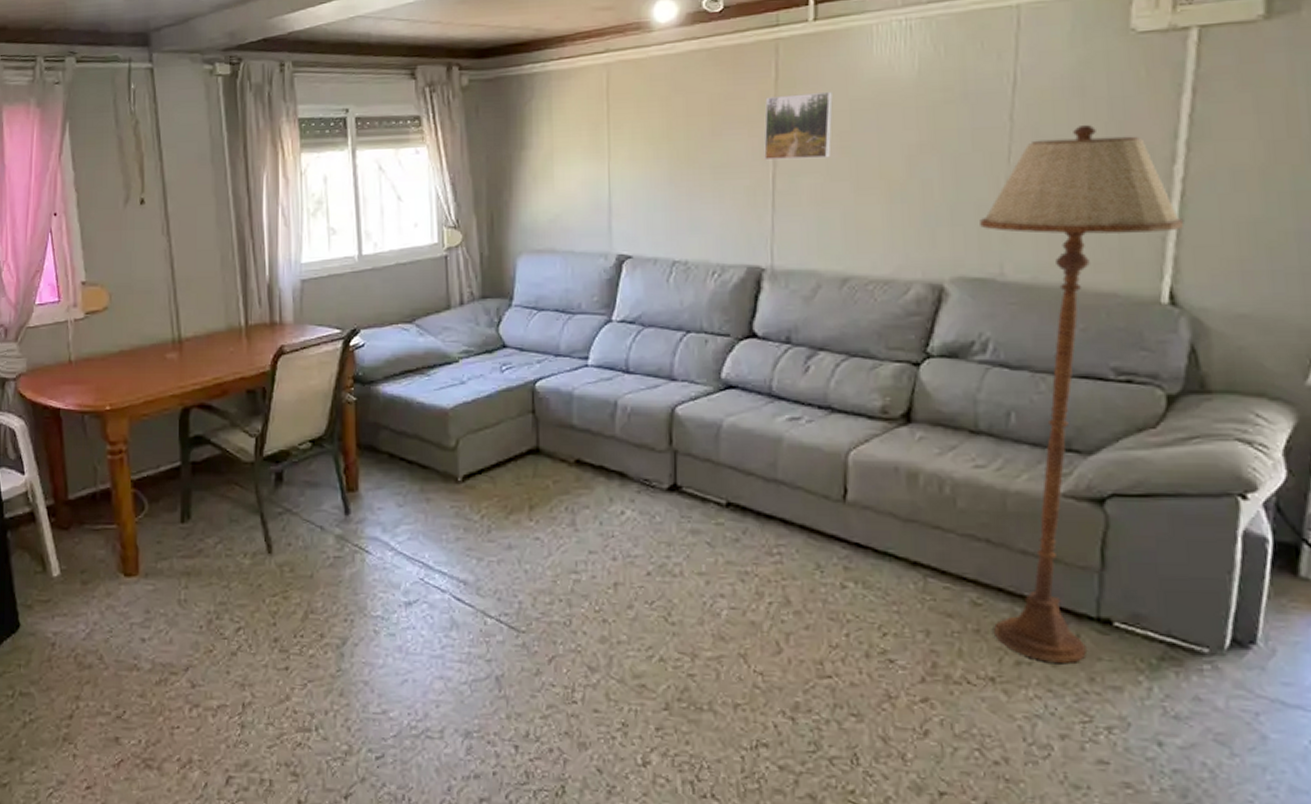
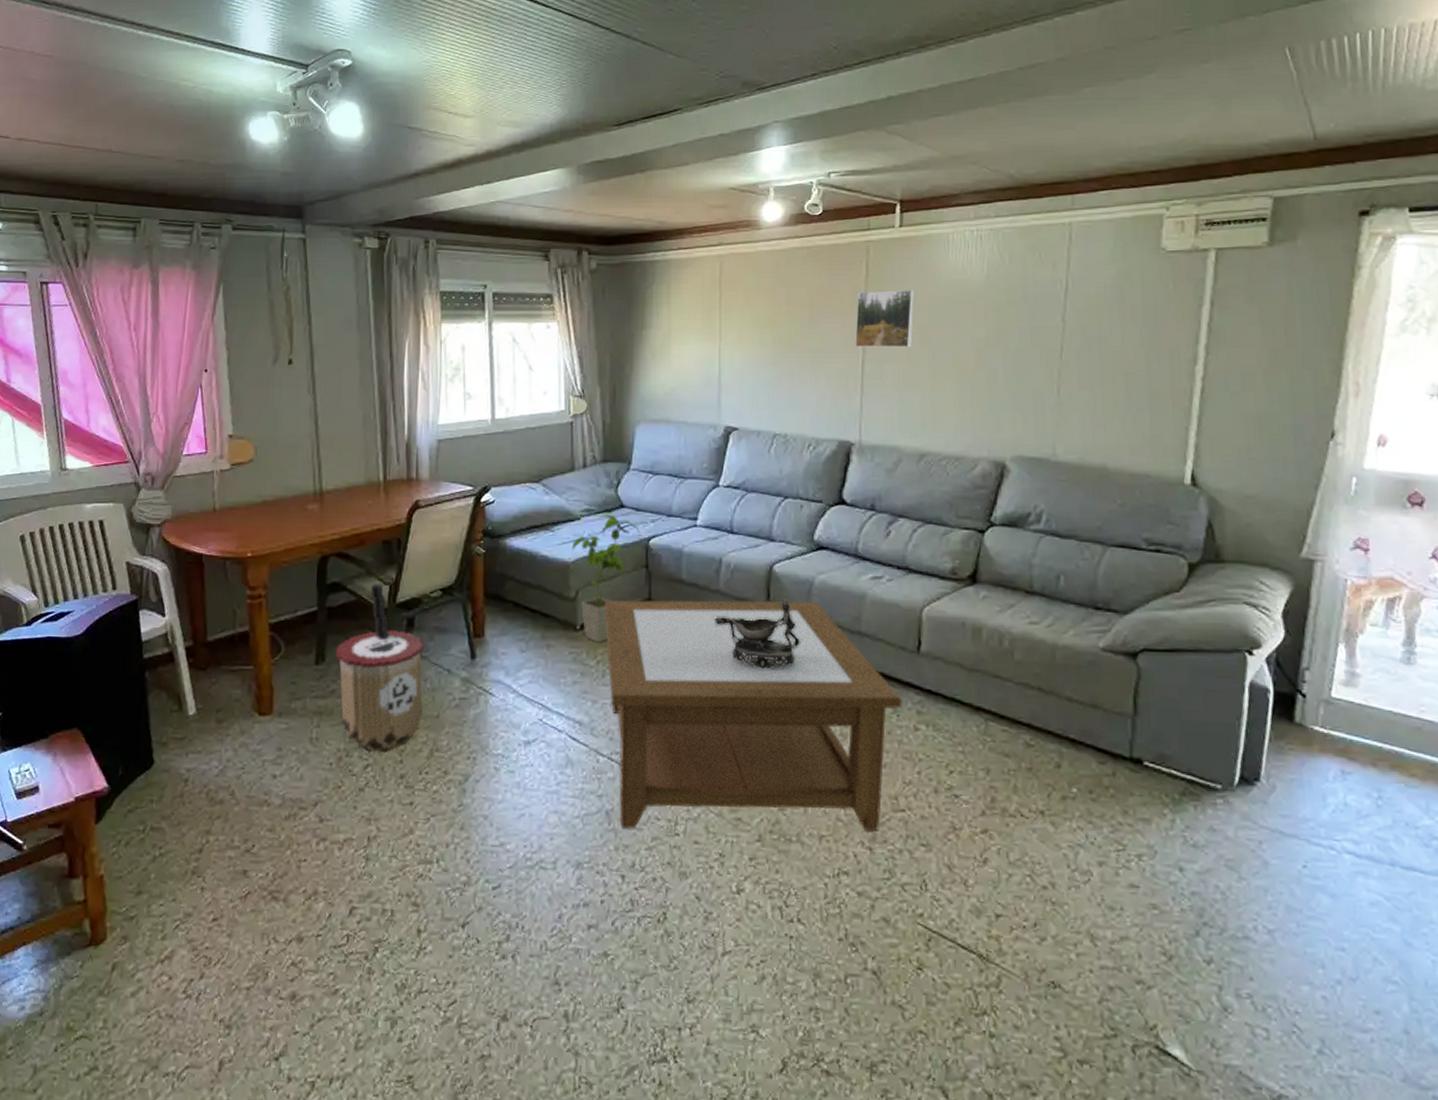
trash can: none [201,435,295,616] -> present [335,583,425,754]
house plant: none [450,355,526,496] -> present [571,514,641,643]
coffee table: none [489,446,827,701] -> present [605,599,902,832]
decorative bowl: none [610,445,709,523] -> present [714,599,801,670]
floor lamp: present [980,125,1184,663] -> none [1036,329,1204,798]

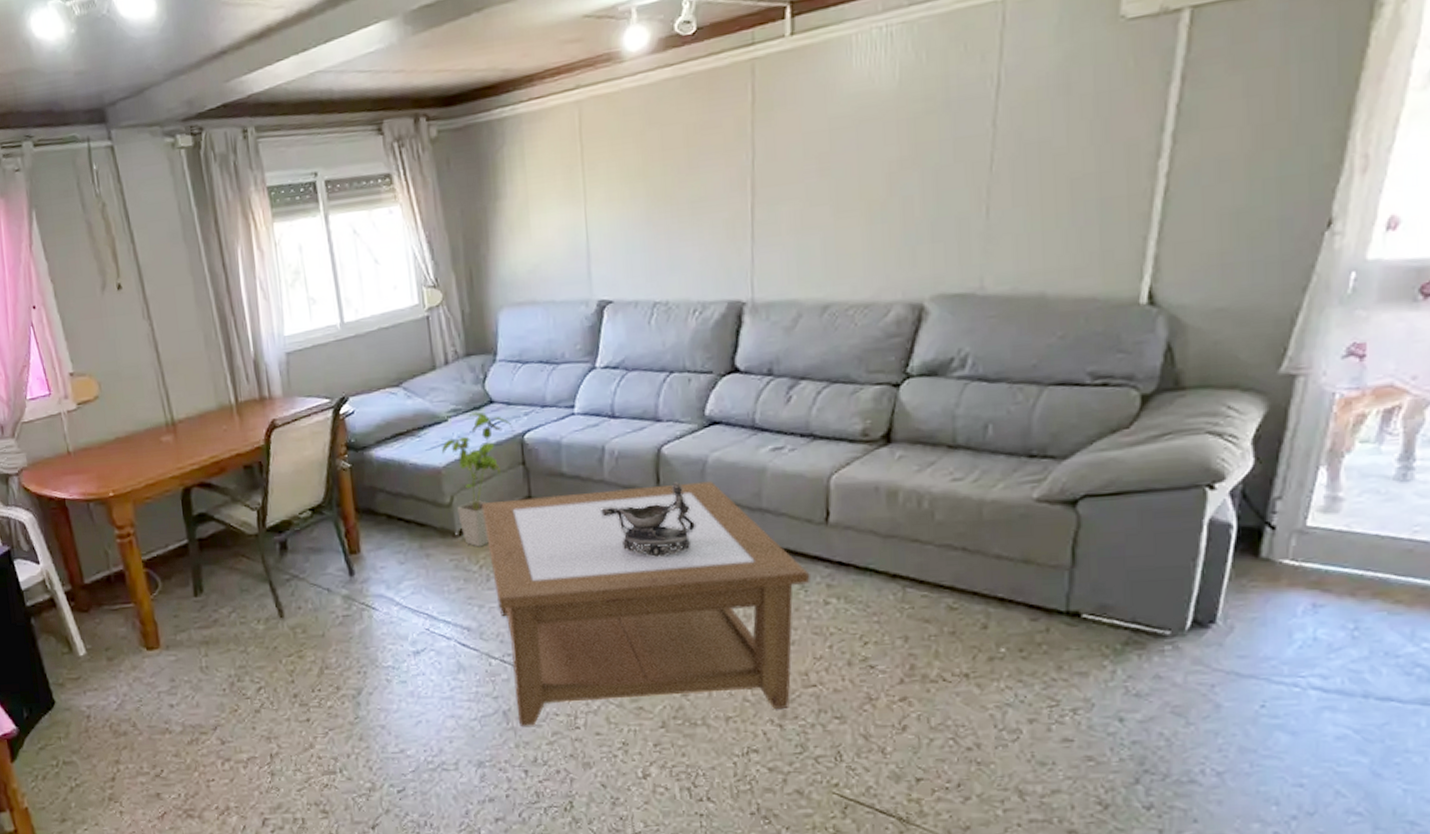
trash can: present [335,583,425,754] -> none [212,509,308,676]
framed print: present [855,289,915,348] -> none [741,110,812,191]

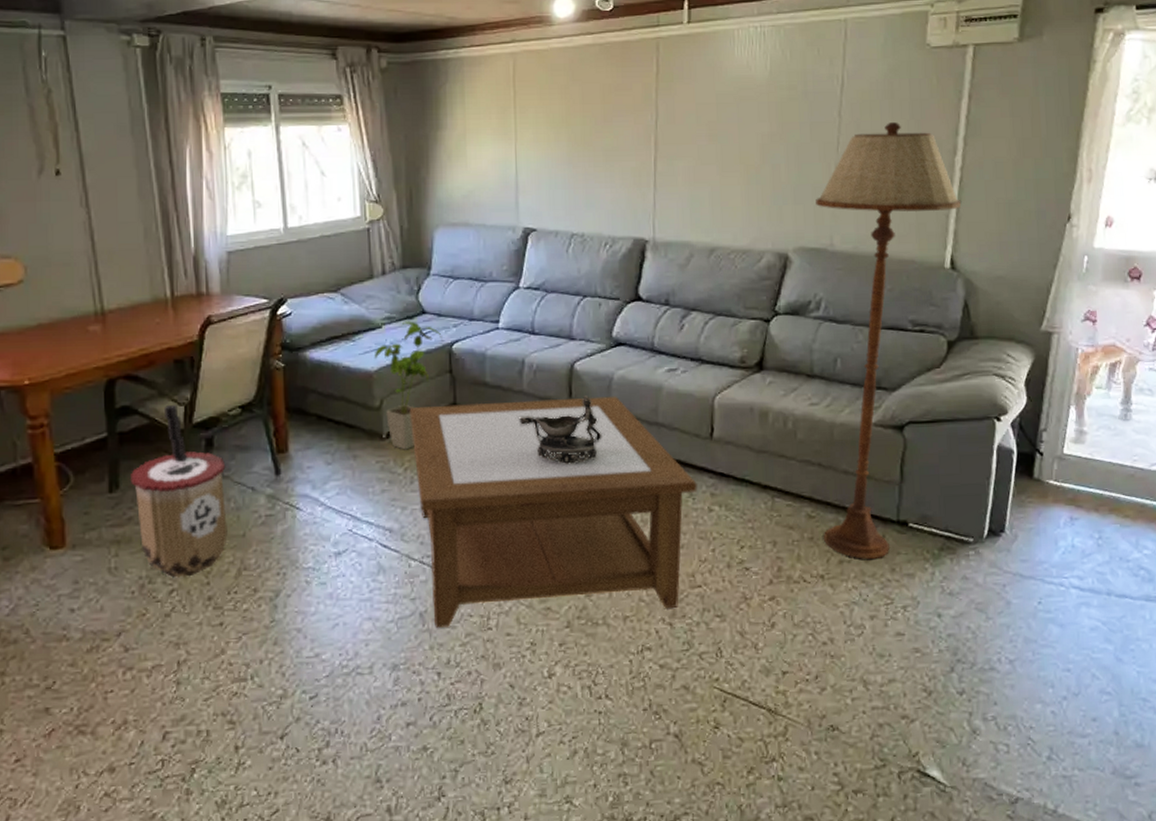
trash can: none [212,509,308,676] -> present [129,404,228,578]
floor lamp: none [960,124,1167,656] -> present [816,122,962,559]

